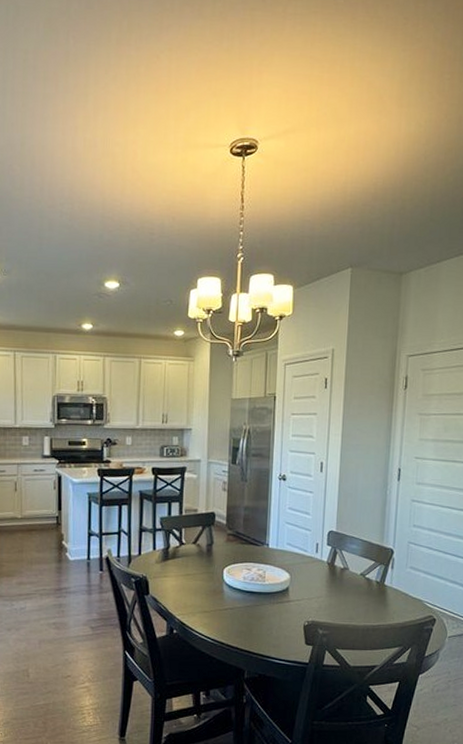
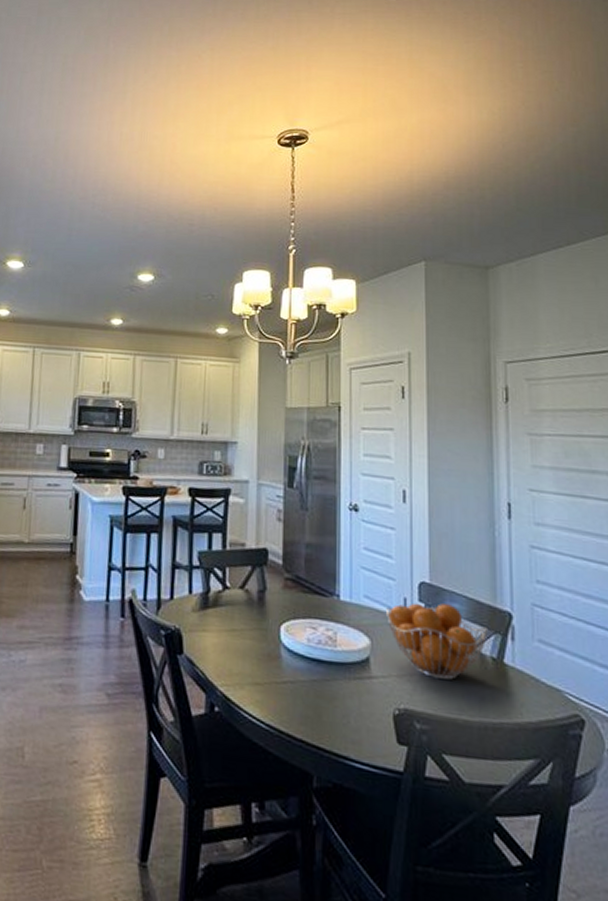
fruit basket: none [303,546,376,600] -> present [386,603,489,680]

